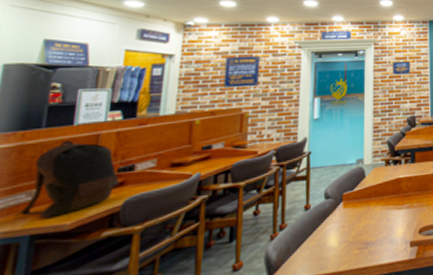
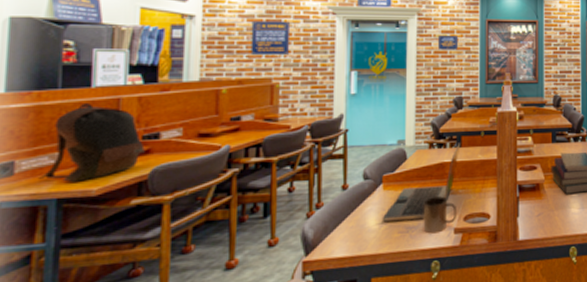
laptop: none [343,158,415,239] -> present [383,142,461,221]
mug: none [381,211,413,249] -> present [423,196,458,234]

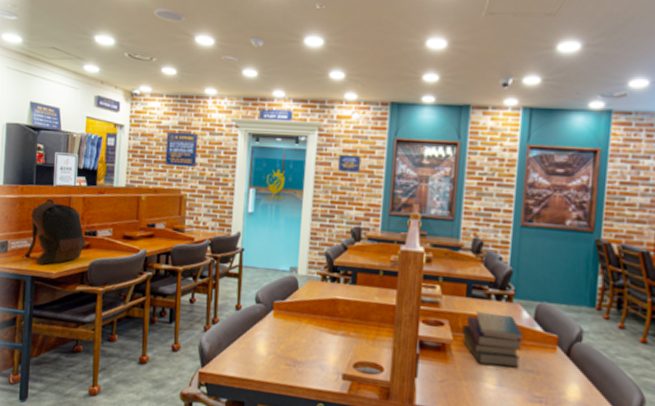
laptop: present [383,142,461,221] -> none [272,279,356,355]
mug: present [423,196,458,234] -> none [310,334,348,375]

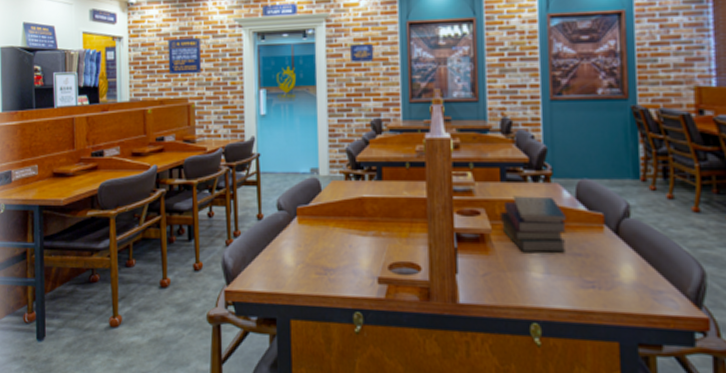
backpack: present [21,198,86,265] -> none [27,121,94,193]

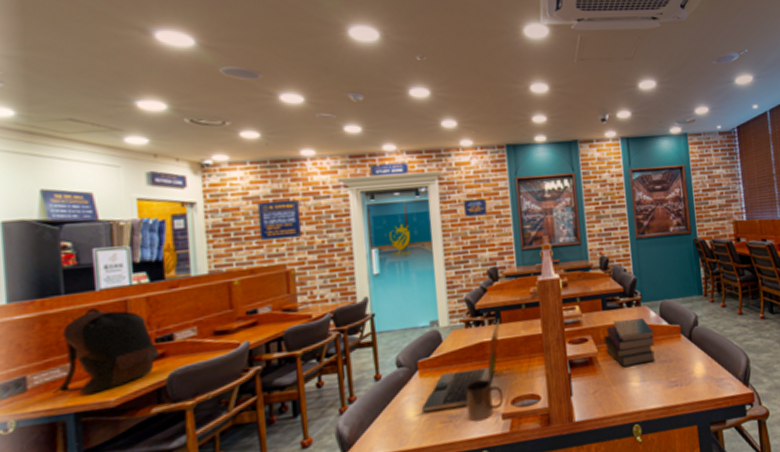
backpack: none [27,121,94,193] -> present [53,307,160,396]
laptop: none [299,174,382,261] -> present [422,318,501,412]
mug: none [341,237,381,281] -> present [465,379,504,422]

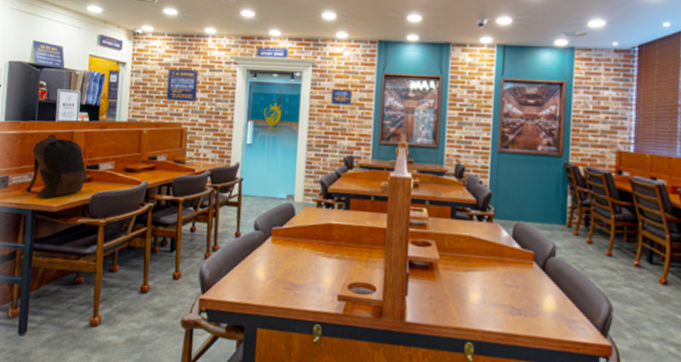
laptop: present [422,318,501,412] -> none [270,205,349,278]
mug: present [465,379,504,422] -> none [307,258,342,297]
books: present [603,318,655,368] -> none [447,231,503,283]

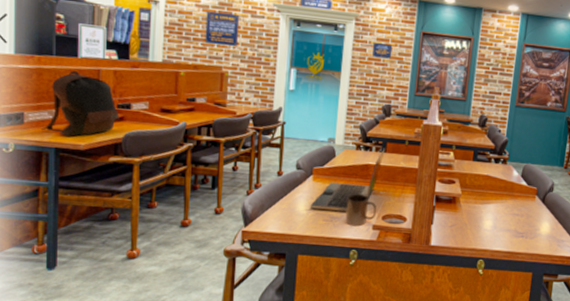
laptop: none [270,205,349,278] -> present [311,148,386,211]
mug: none [307,258,342,297] -> present [345,194,377,227]

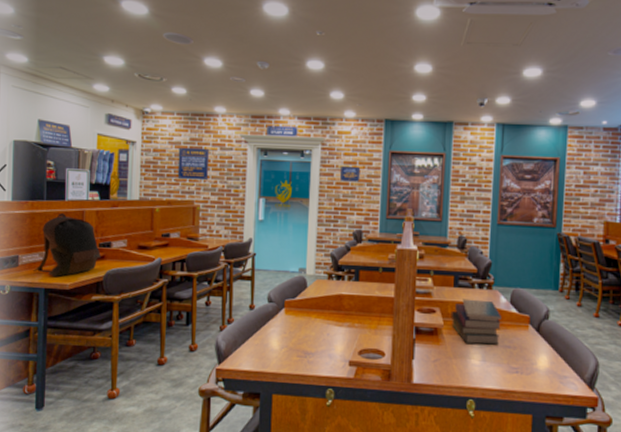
laptop: present [311,148,386,211] -> none [284,276,359,346]
mug: present [345,194,377,227] -> none [320,327,353,363]
books: none [468,171,513,213] -> present [451,299,501,345]

